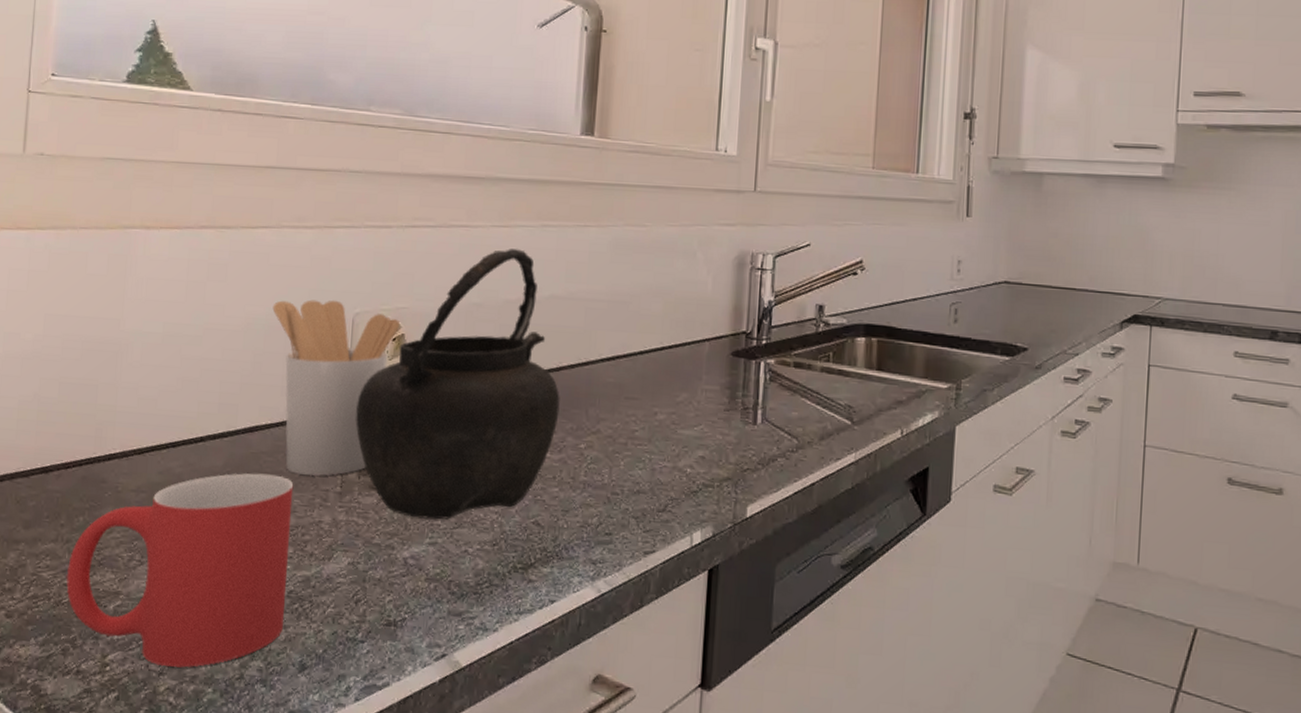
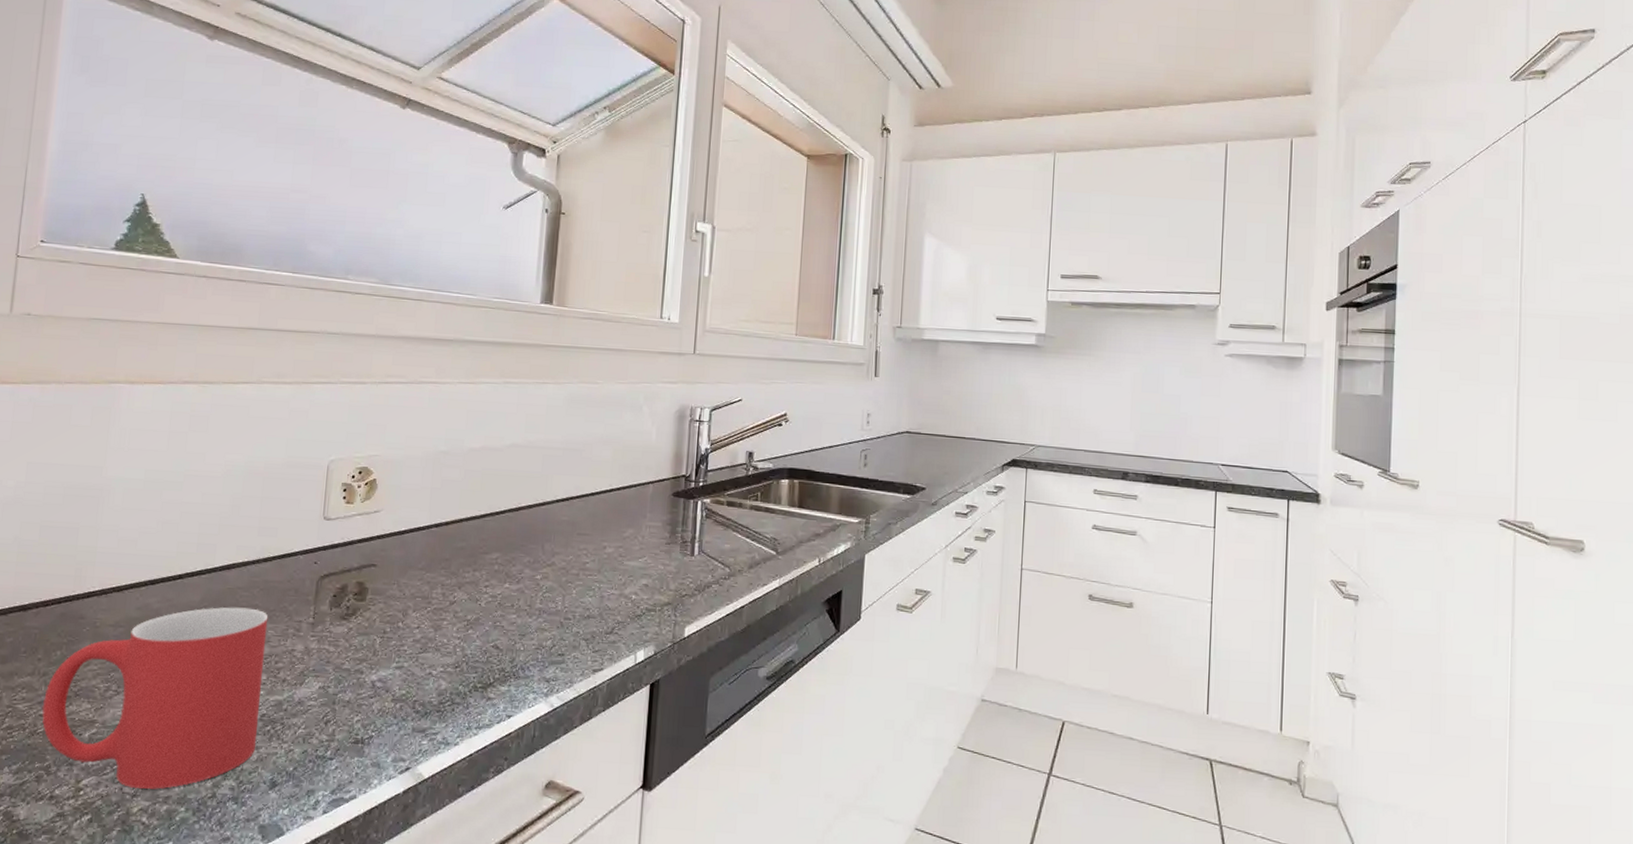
utensil holder: present [272,299,399,476] -> none [251,448,372,609]
kettle: present [356,249,560,520] -> none [329,403,519,646]

